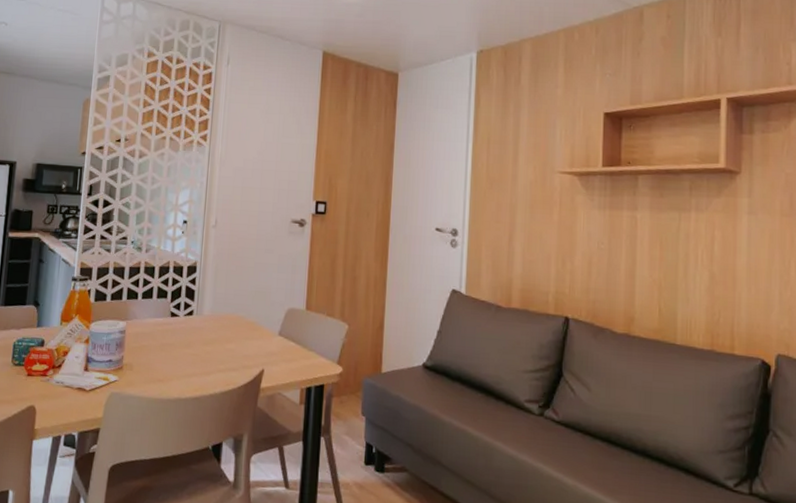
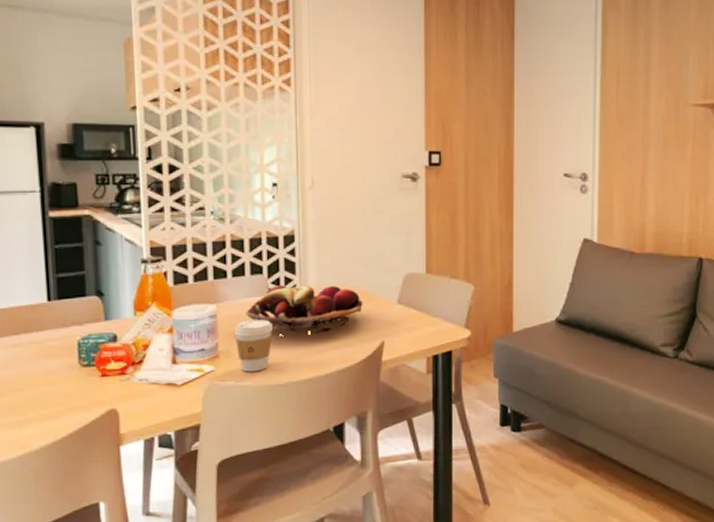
coffee cup: none [138,338,170,386] -> present [234,320,273,372]
fruit basket: none [149,309,249,356] -> present [246,285,363,333]

